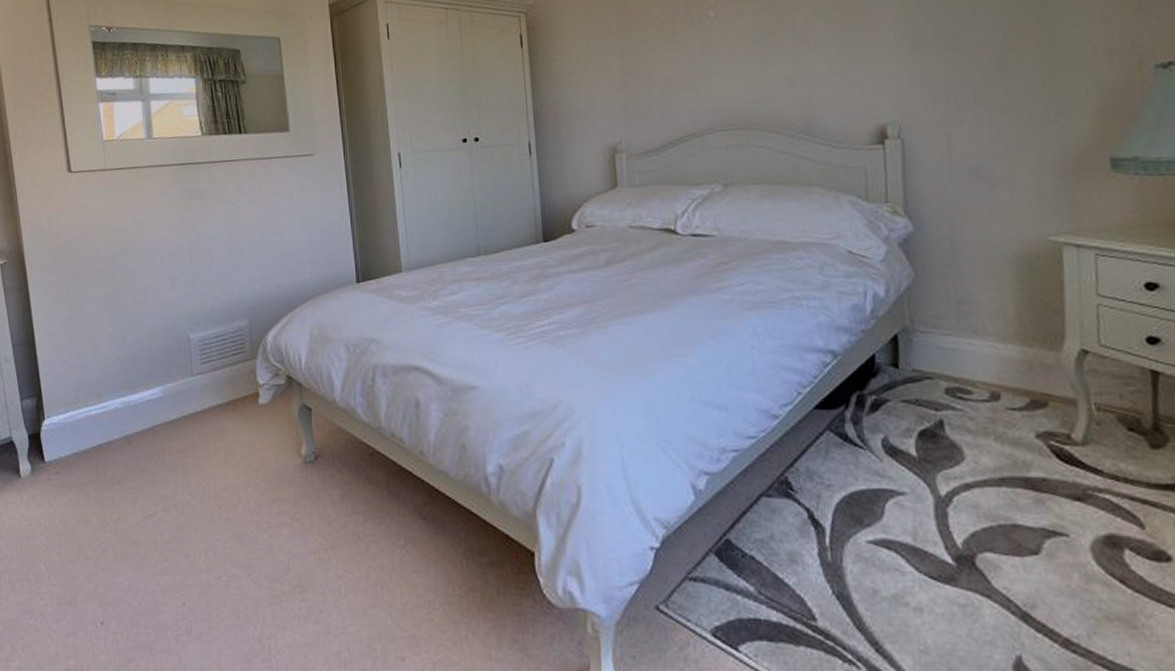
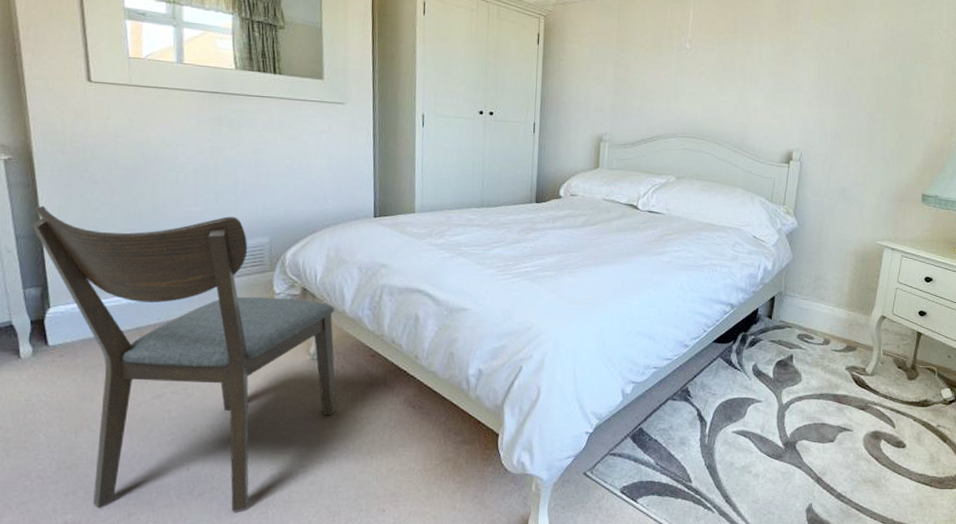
chair: none [26,299,336,658] -> present [32,205,337,511]

